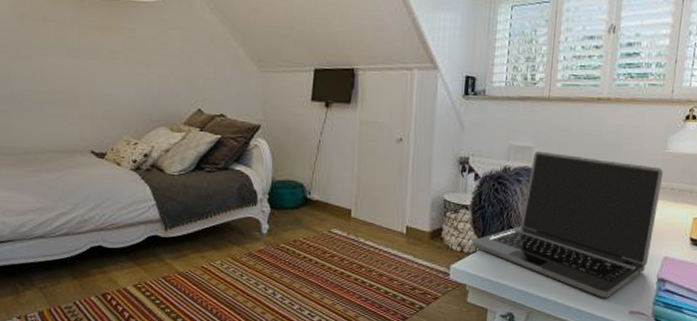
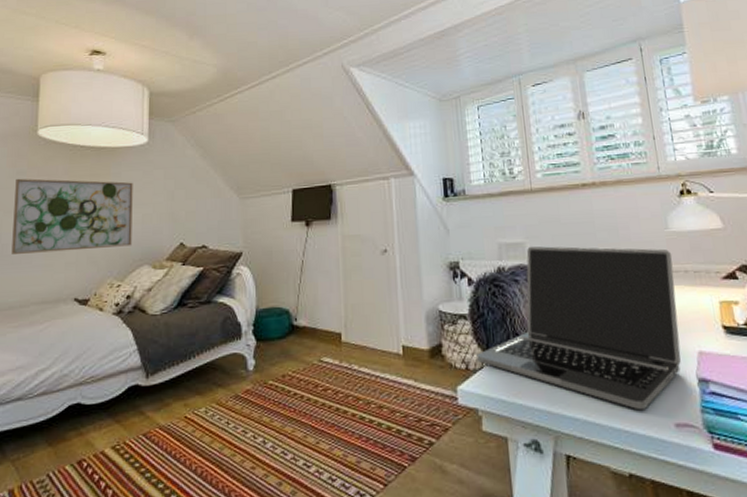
wall art: none [19,20,148,106] -> present [11,178,133,254]

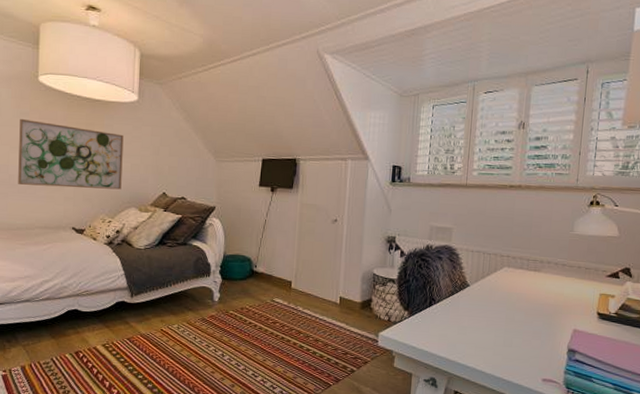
laptop: present [477,246,681,411] -> none [398,231,571,367]

